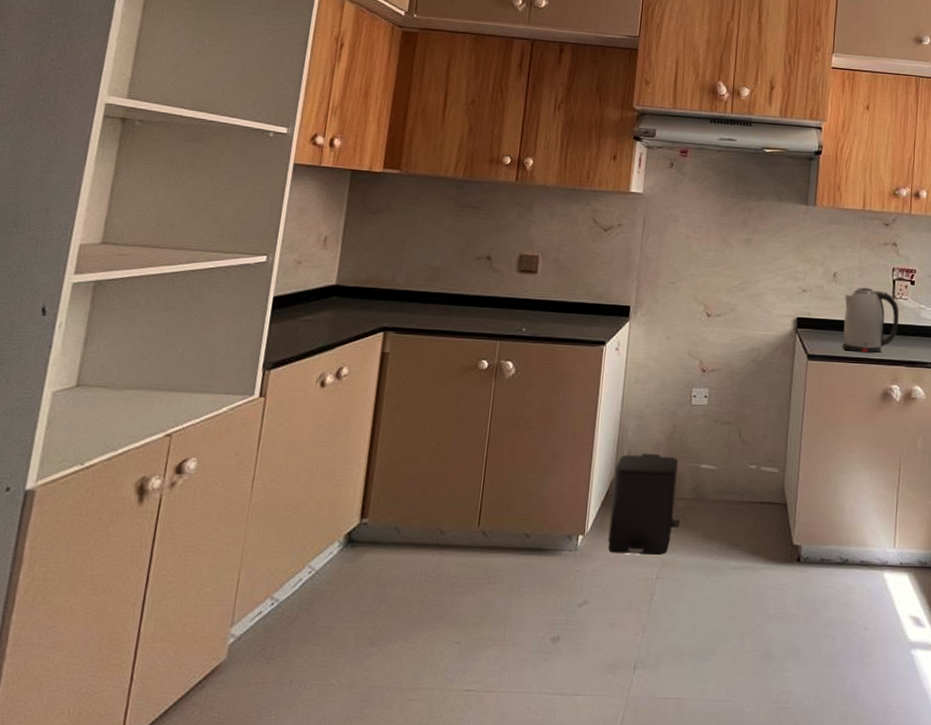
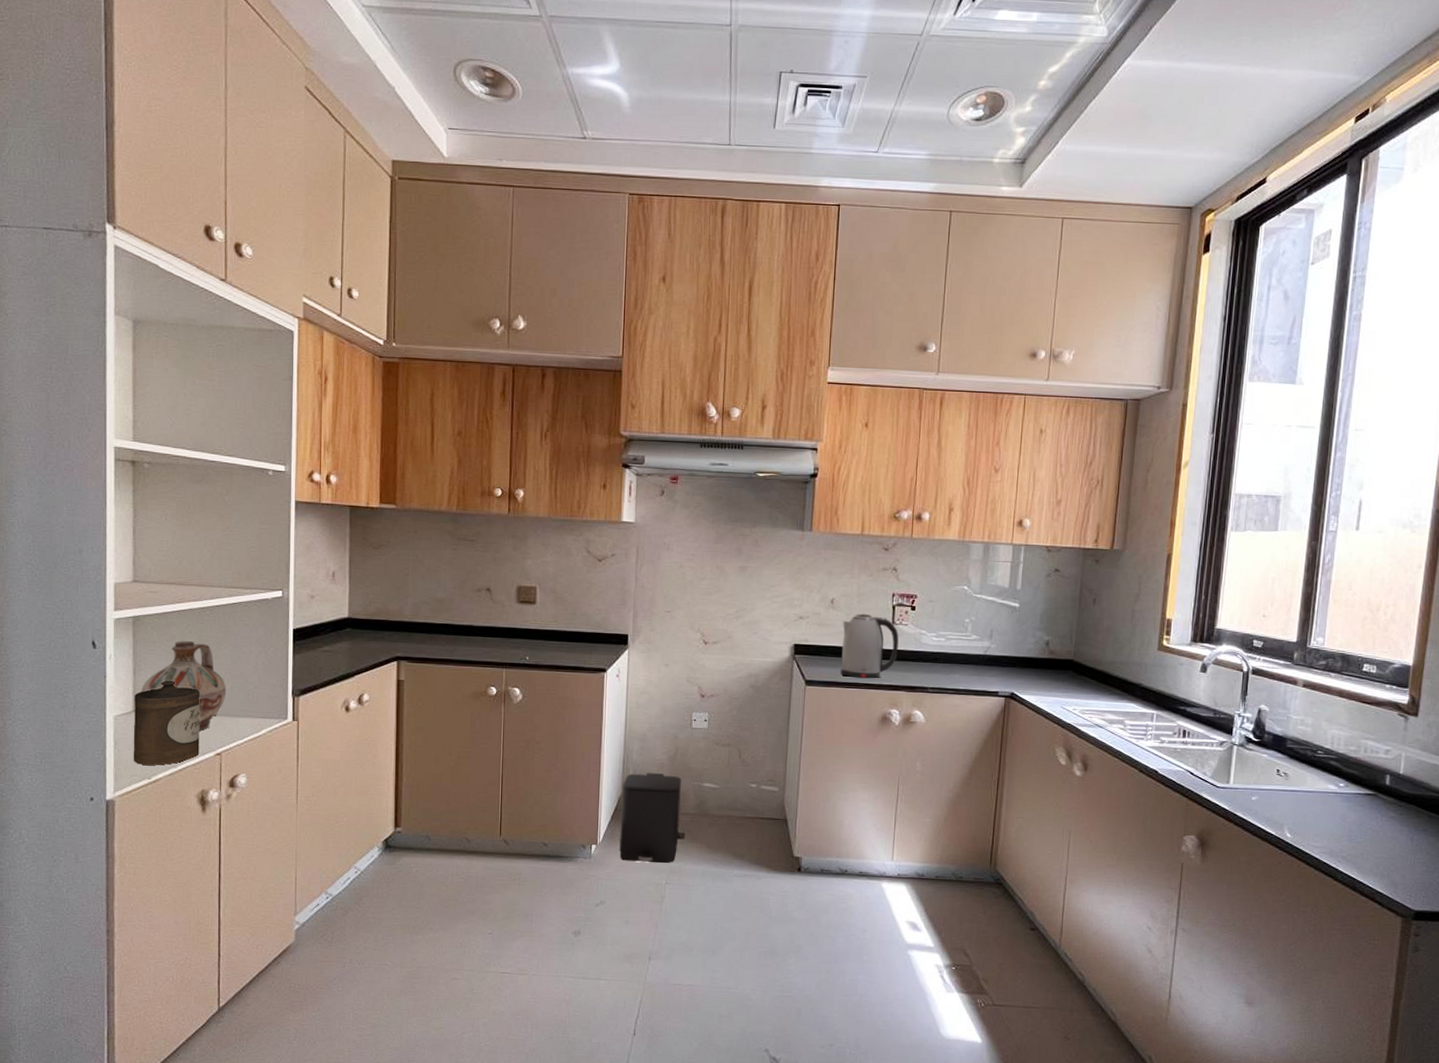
canister: none [66,351,159,449] -> present [133,680,200,765]
ceramic jug: none [88,308,190,408] -> present [140,641,227,731]

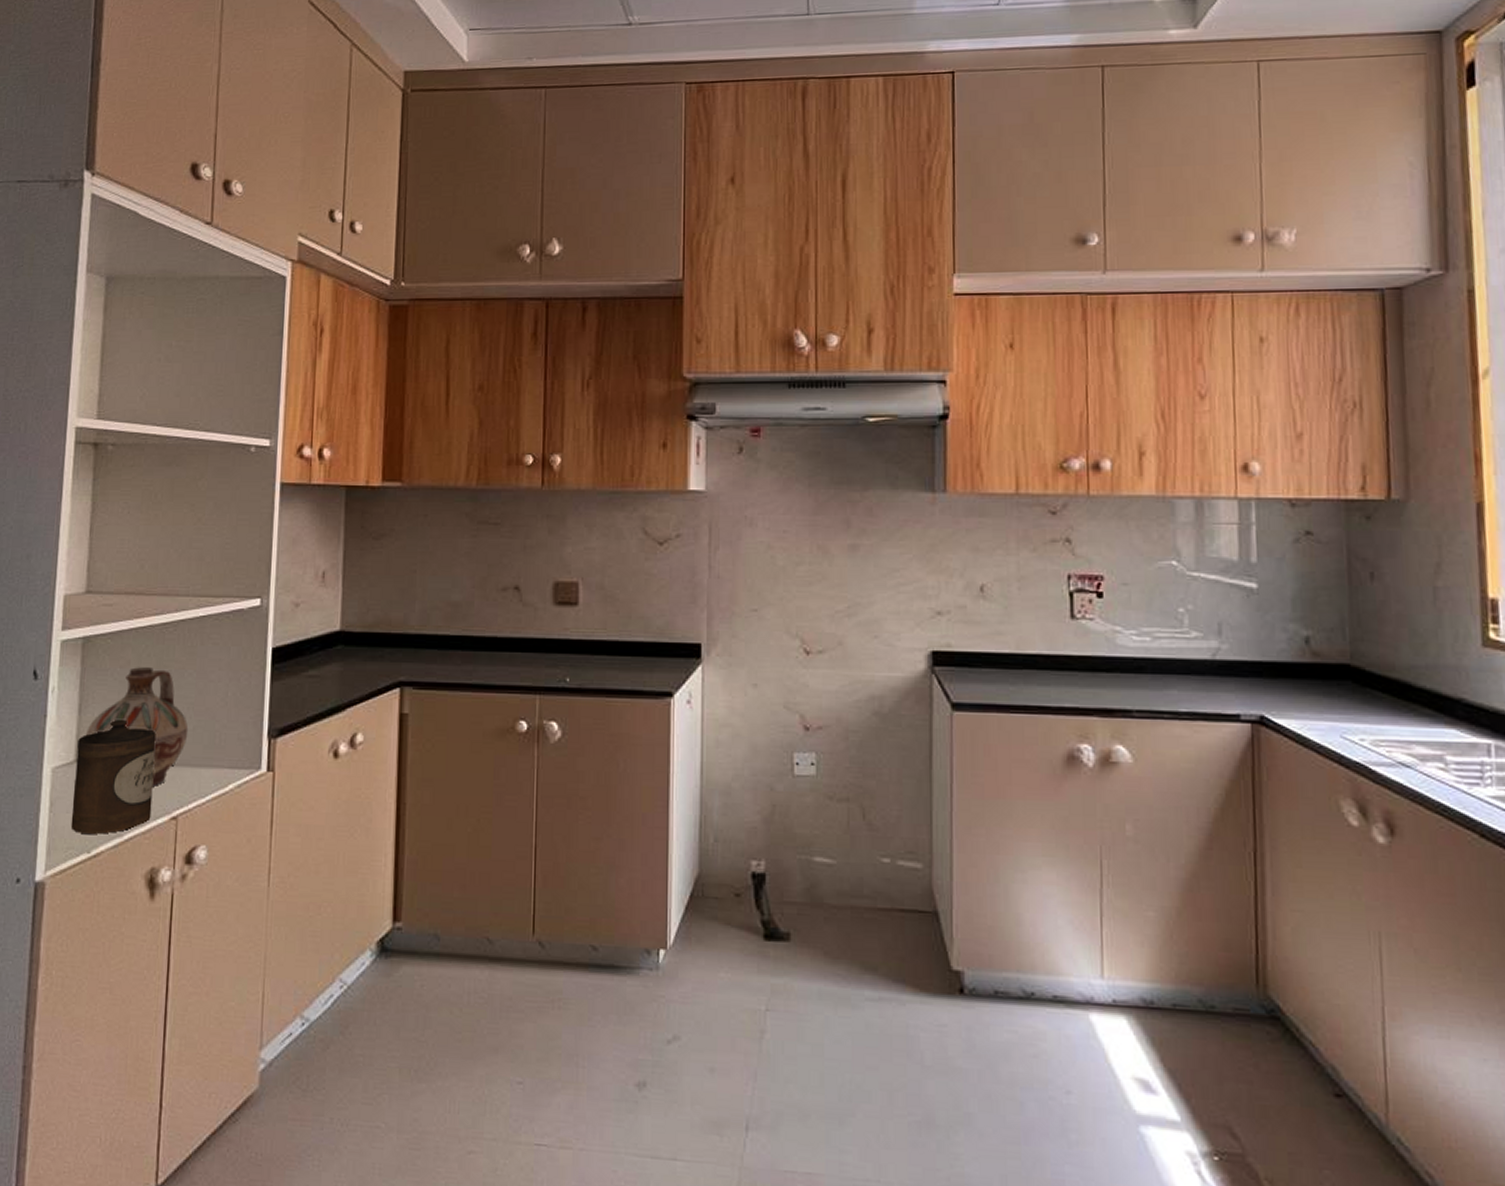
pedal bin: present [619,773,681,863] -> none [698,842,782,978]
kettle: present [840,613,899,679] -> none [999,604,1083,699]

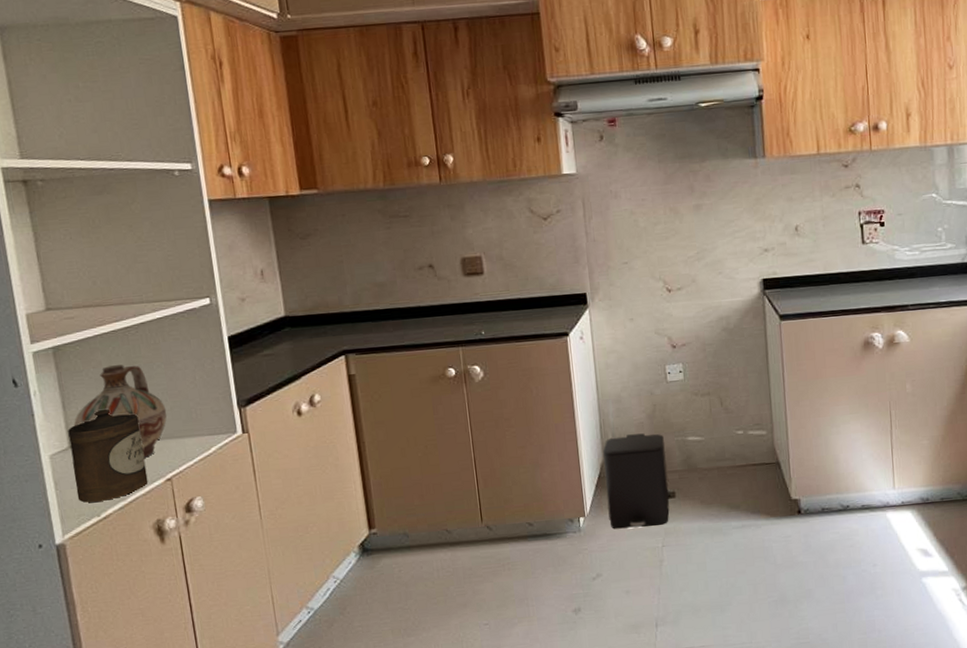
pedal bin: none [698,842,782,978] -> present [603,433,670,528]

